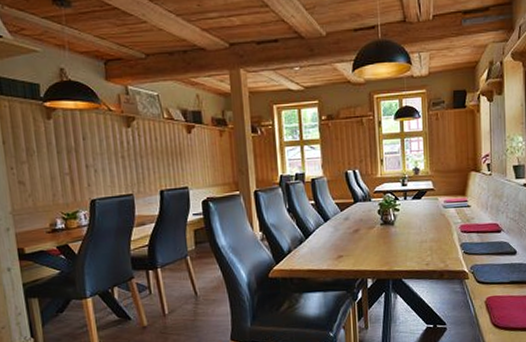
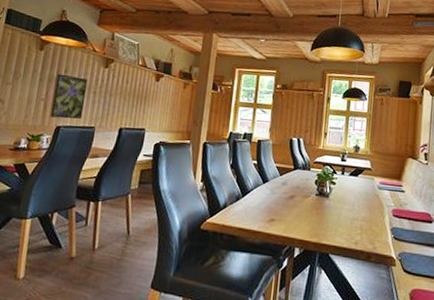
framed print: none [75,142,117,191] -> present [50,73,88,119]

